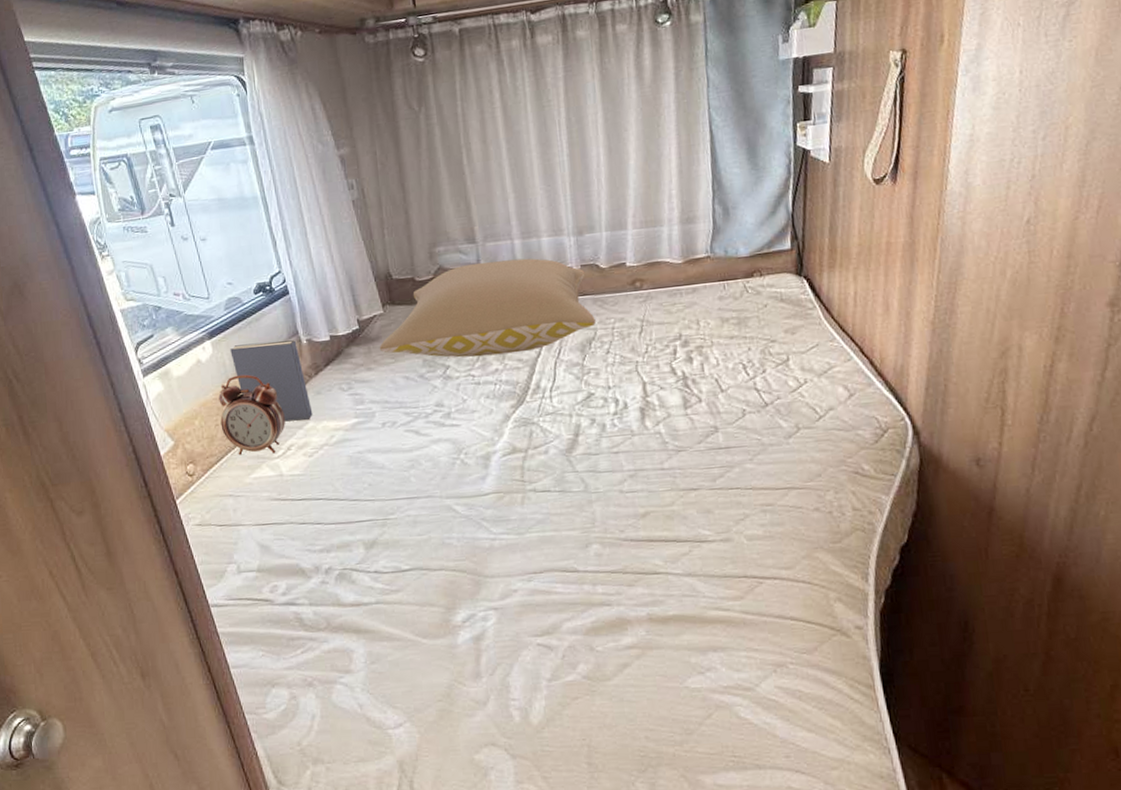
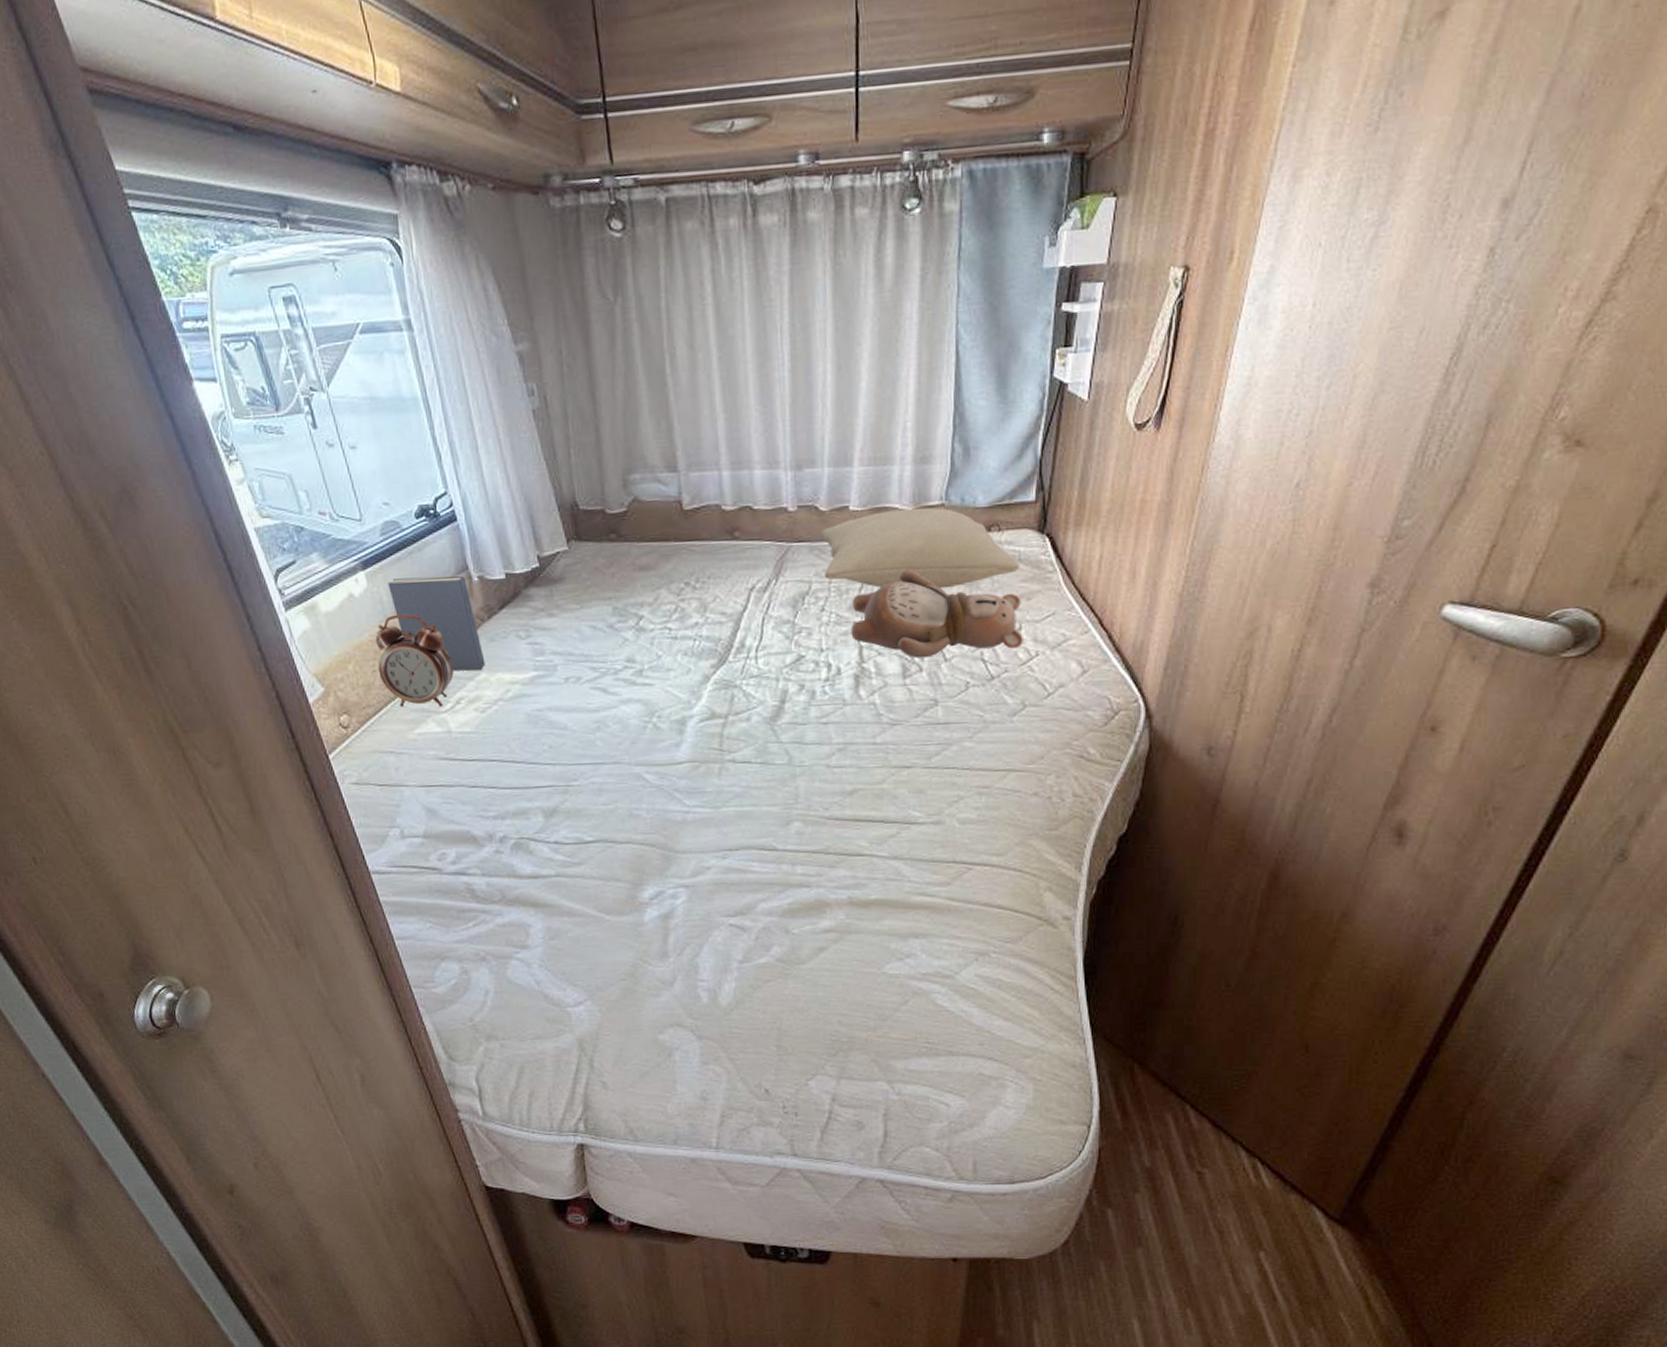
pillow: present [379,258,596,358] -> none [562,493,811,608]
pillow: none [602,259,783,331] -> present [820,507,1020,589]
teddy bear: none [633,314,792,391] -> present [851,570,1023,659]

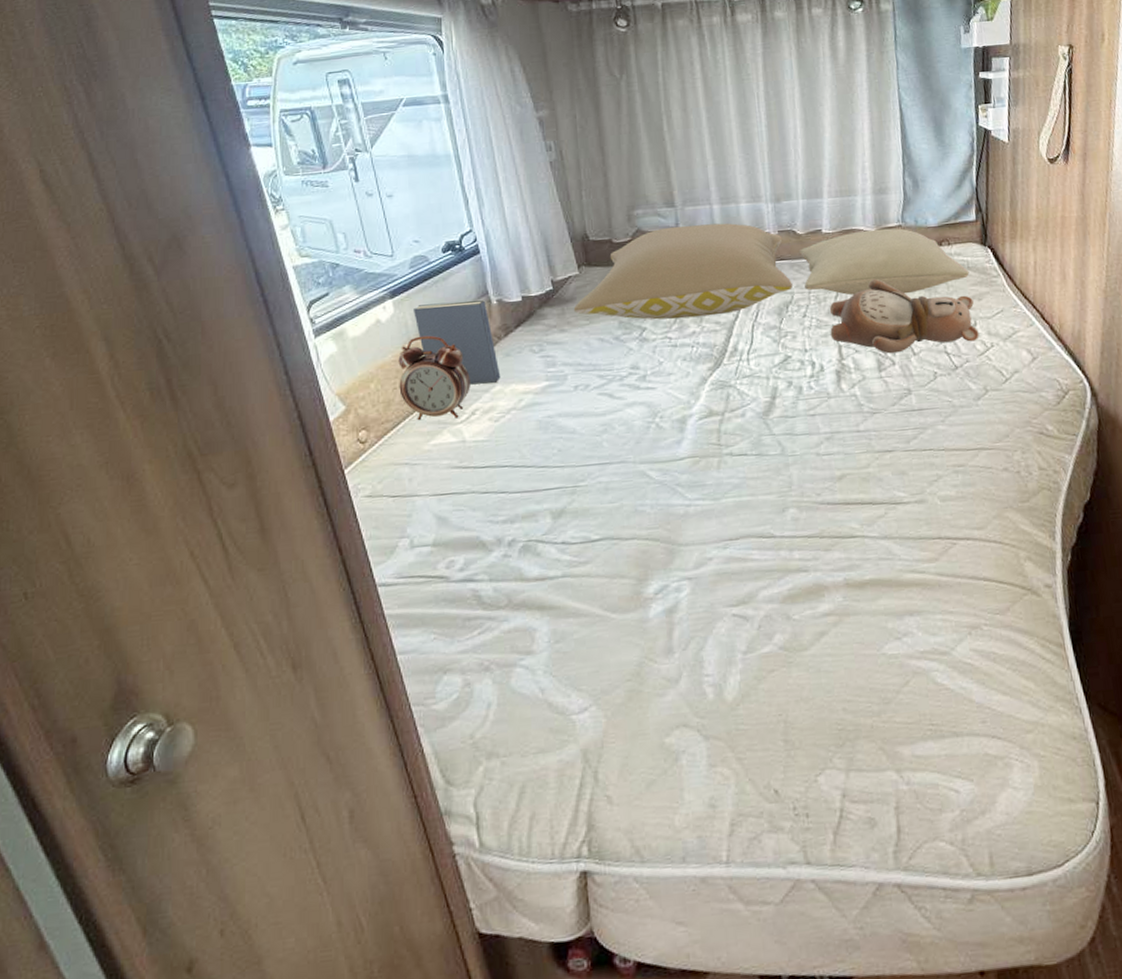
pillow: none [562,493,811,608] -> present [573,223,793,320]

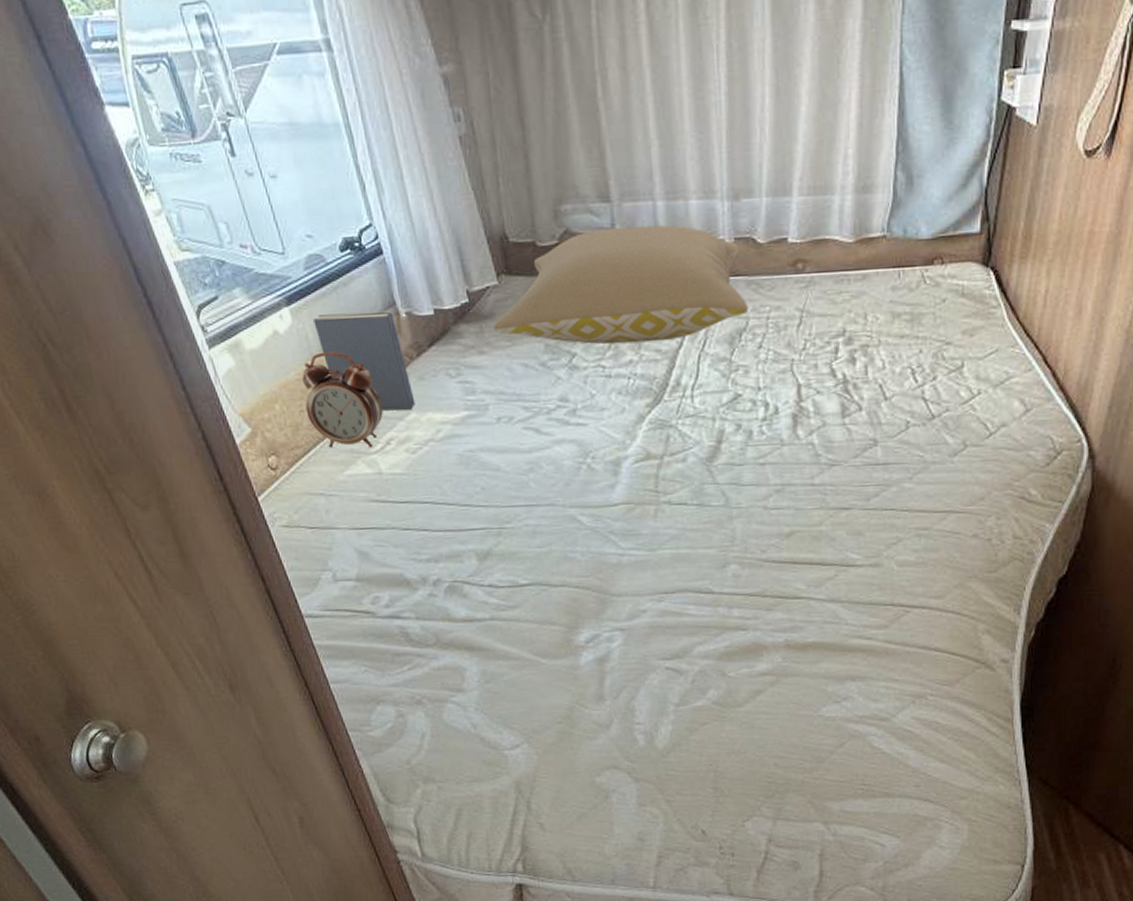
pillow: present [799,228,970,296] -> none [758,239,963,325]
teddy bear: present [829,279,980,354] -> none [789,305,965,397]

